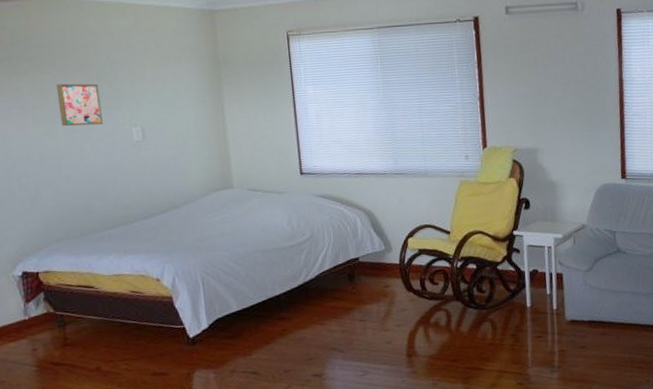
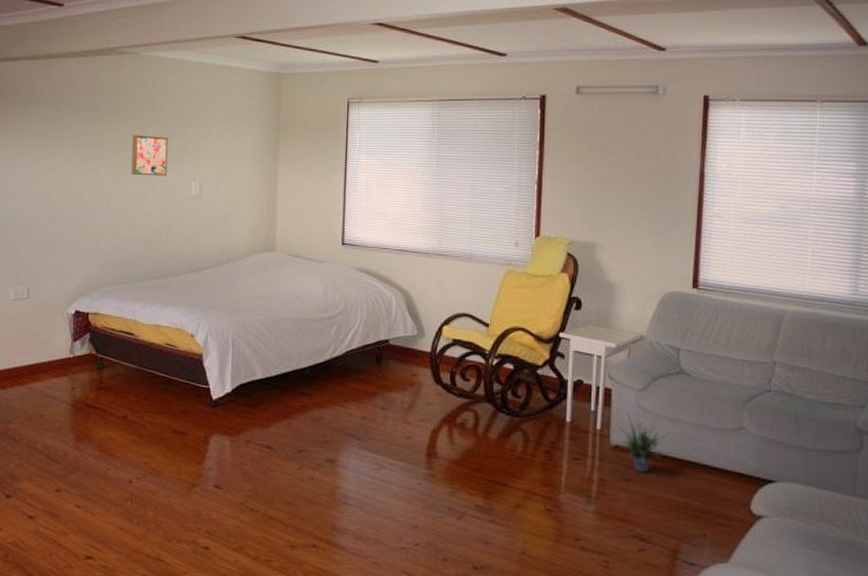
potted plant: none [569,290,616,340] -> present [615,411,670,473]

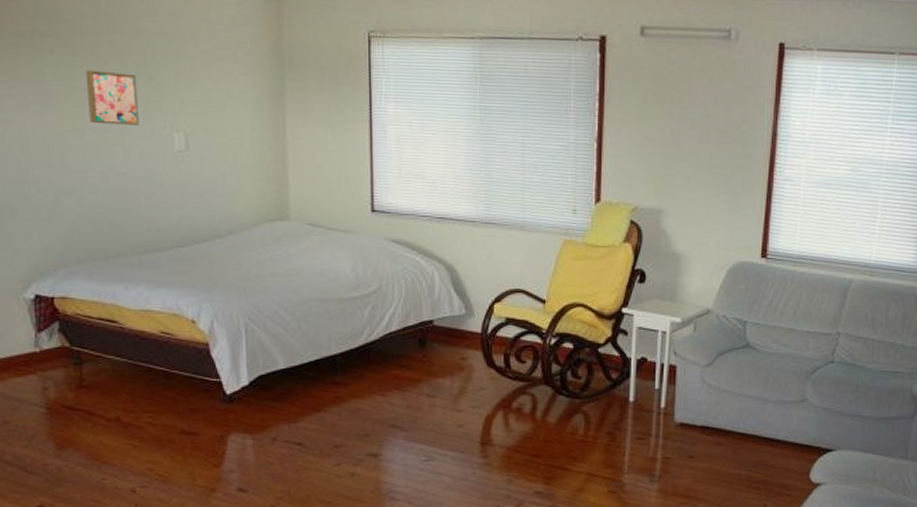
potted plant: present [615,411,670,473] -> none [679,388,735,449]

